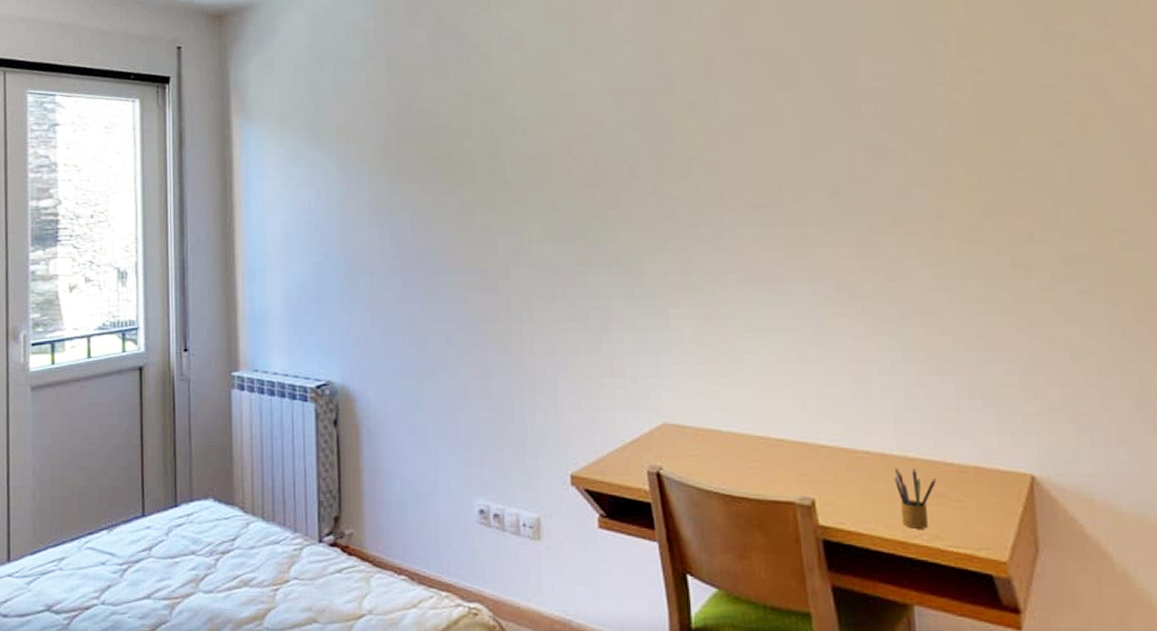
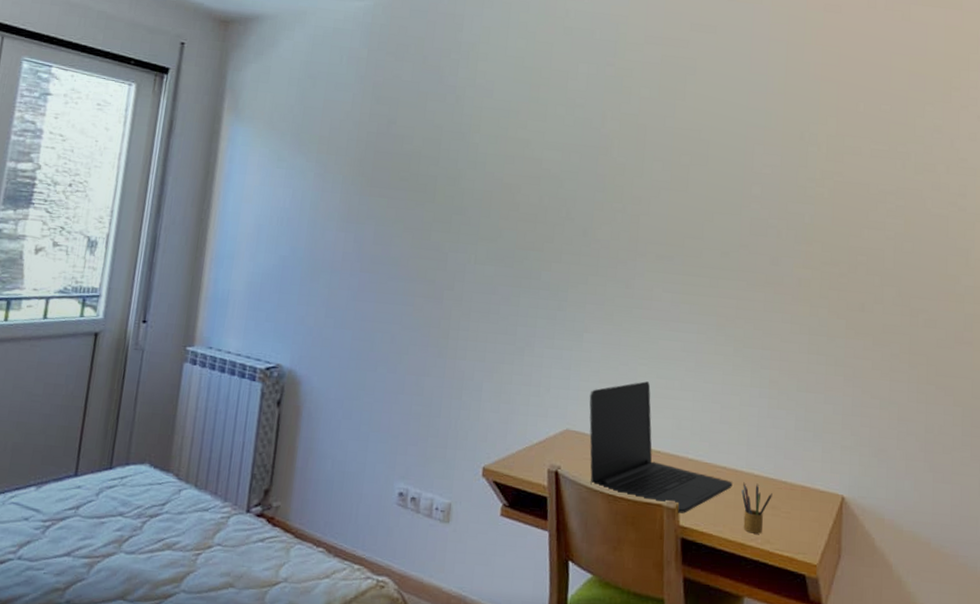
laptop: none [686,358,881,511] -> present [589,381,733,513]

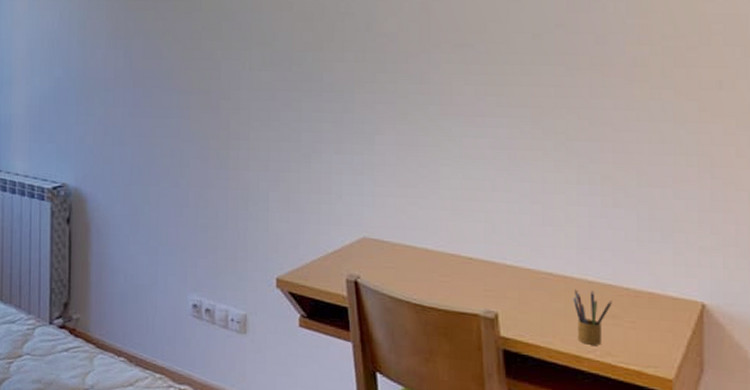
laptop: present [589,381,733,513] -> none [386,183,561,324]

